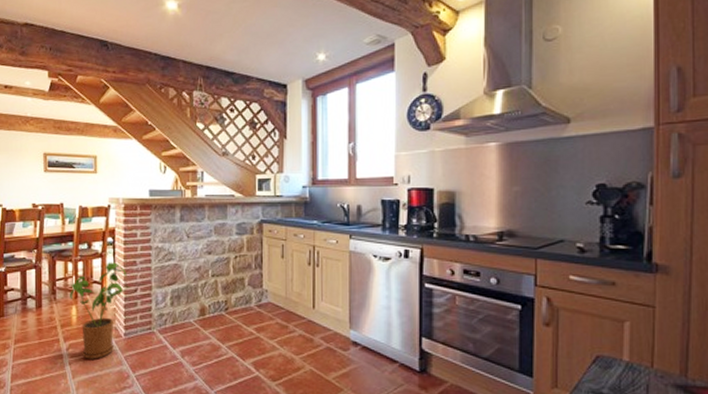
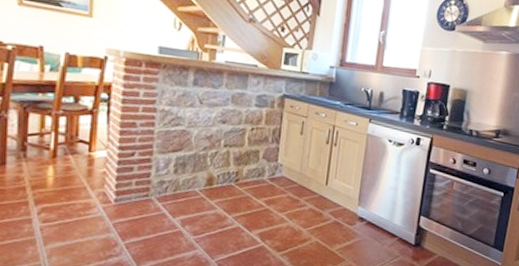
house plant: present [69,262,126,360] -> none [44,120,123,226]

